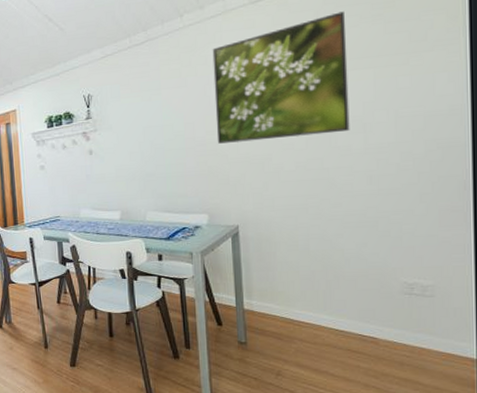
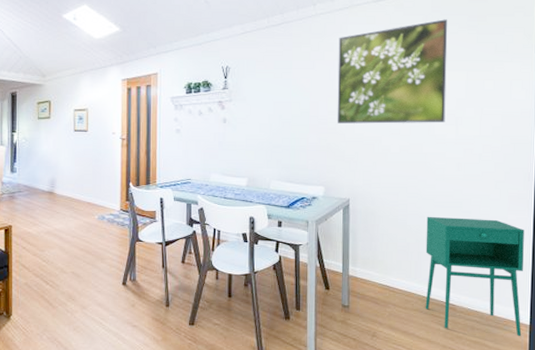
storage cabinet: none [334,238,467,373] -> present [425,216,524,337]

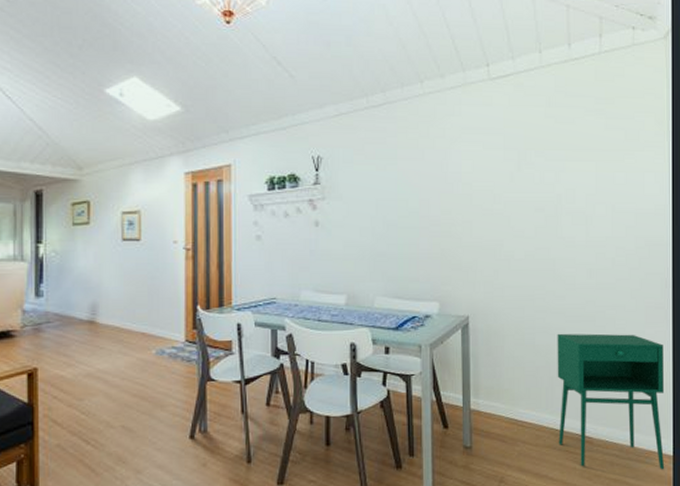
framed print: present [337,19,448,124] -> none [451,101,574,225]

